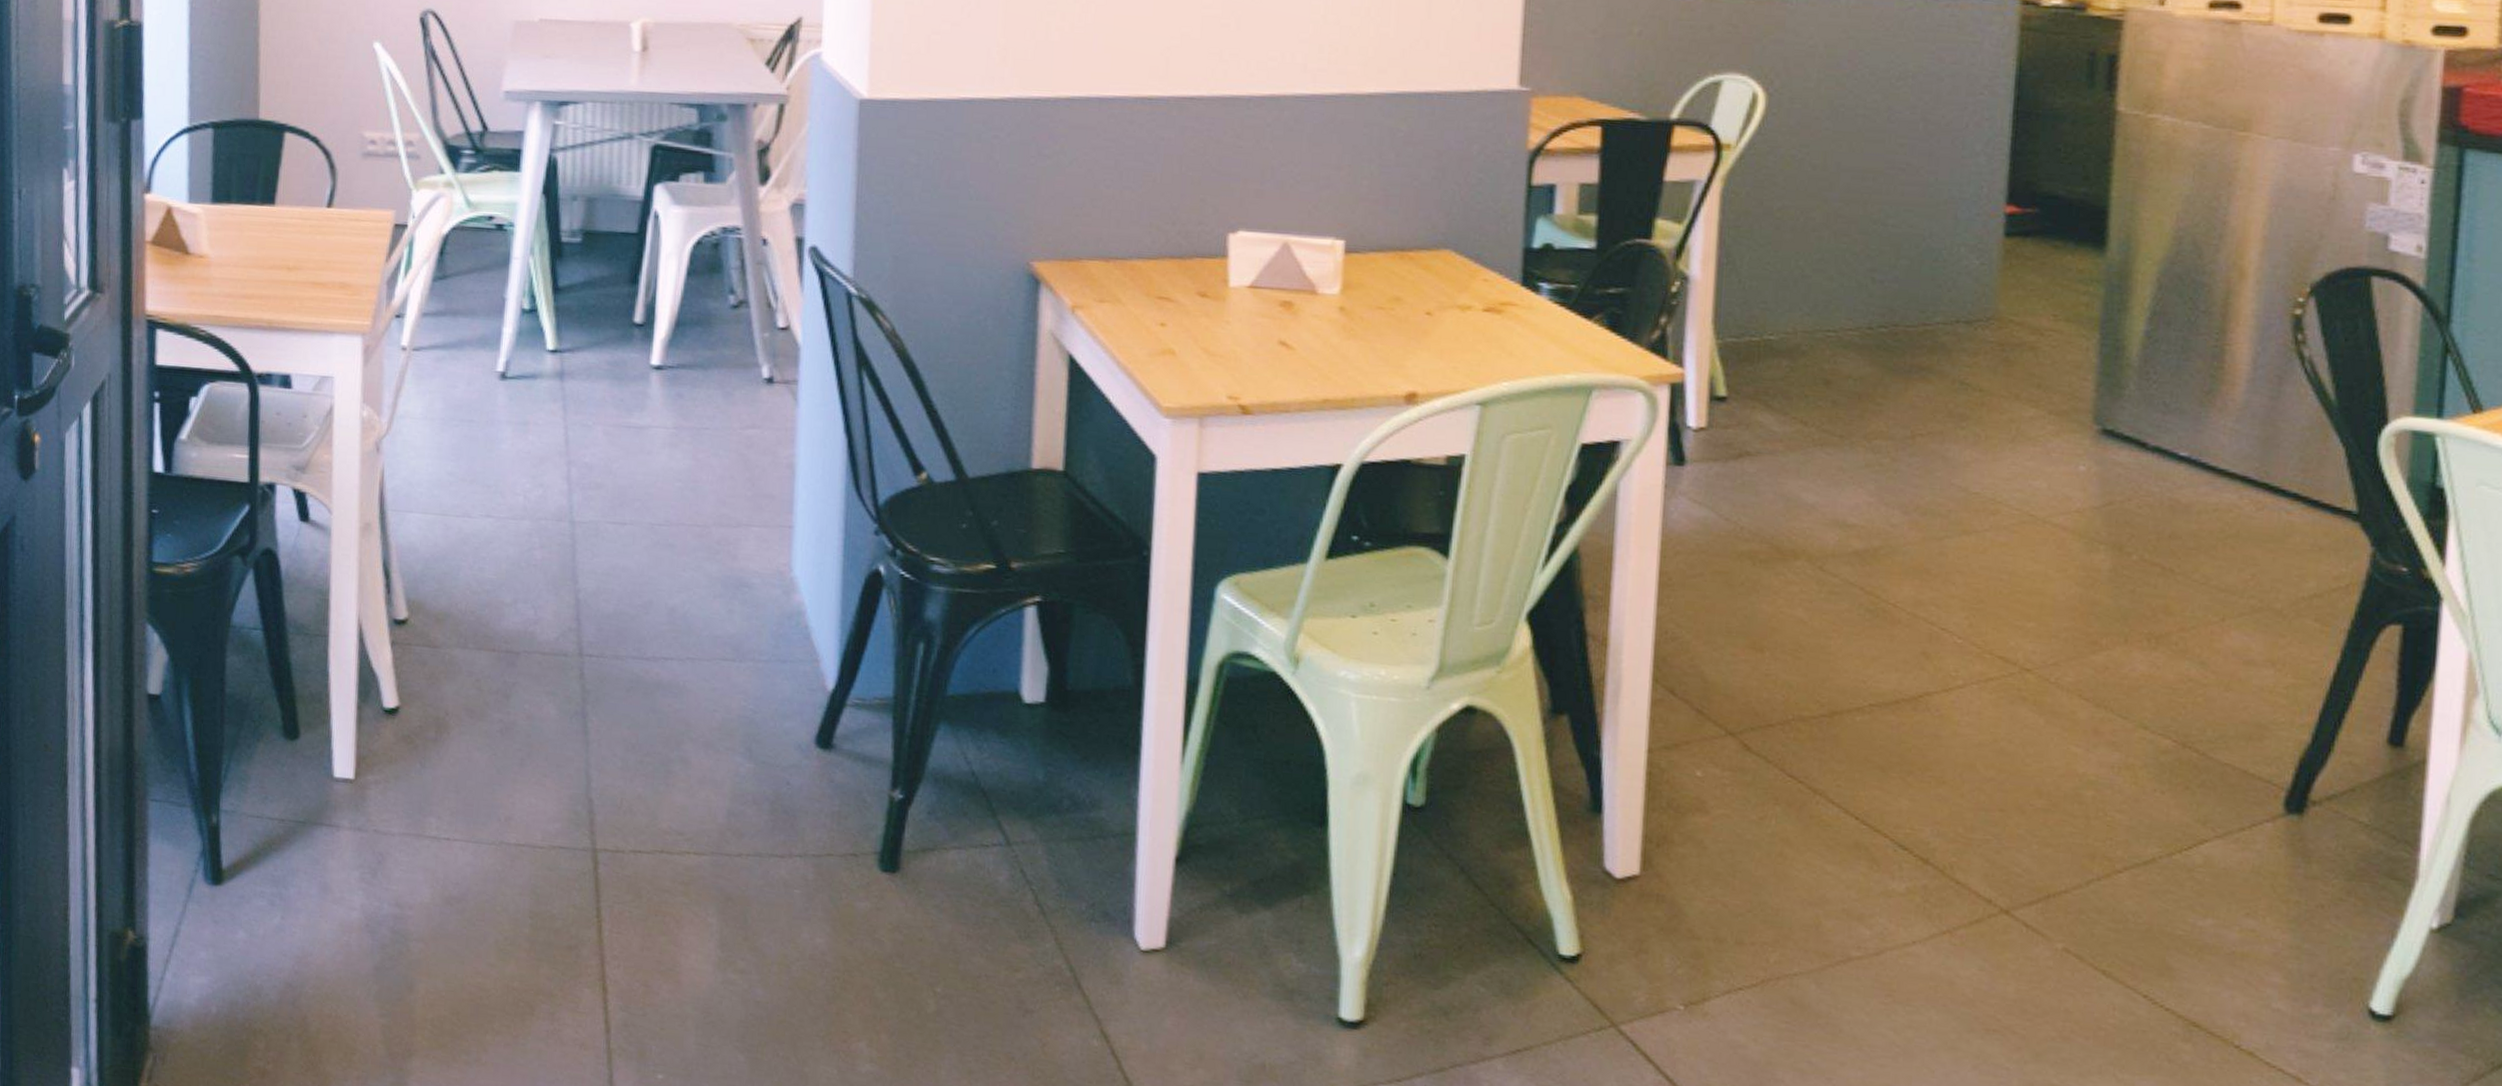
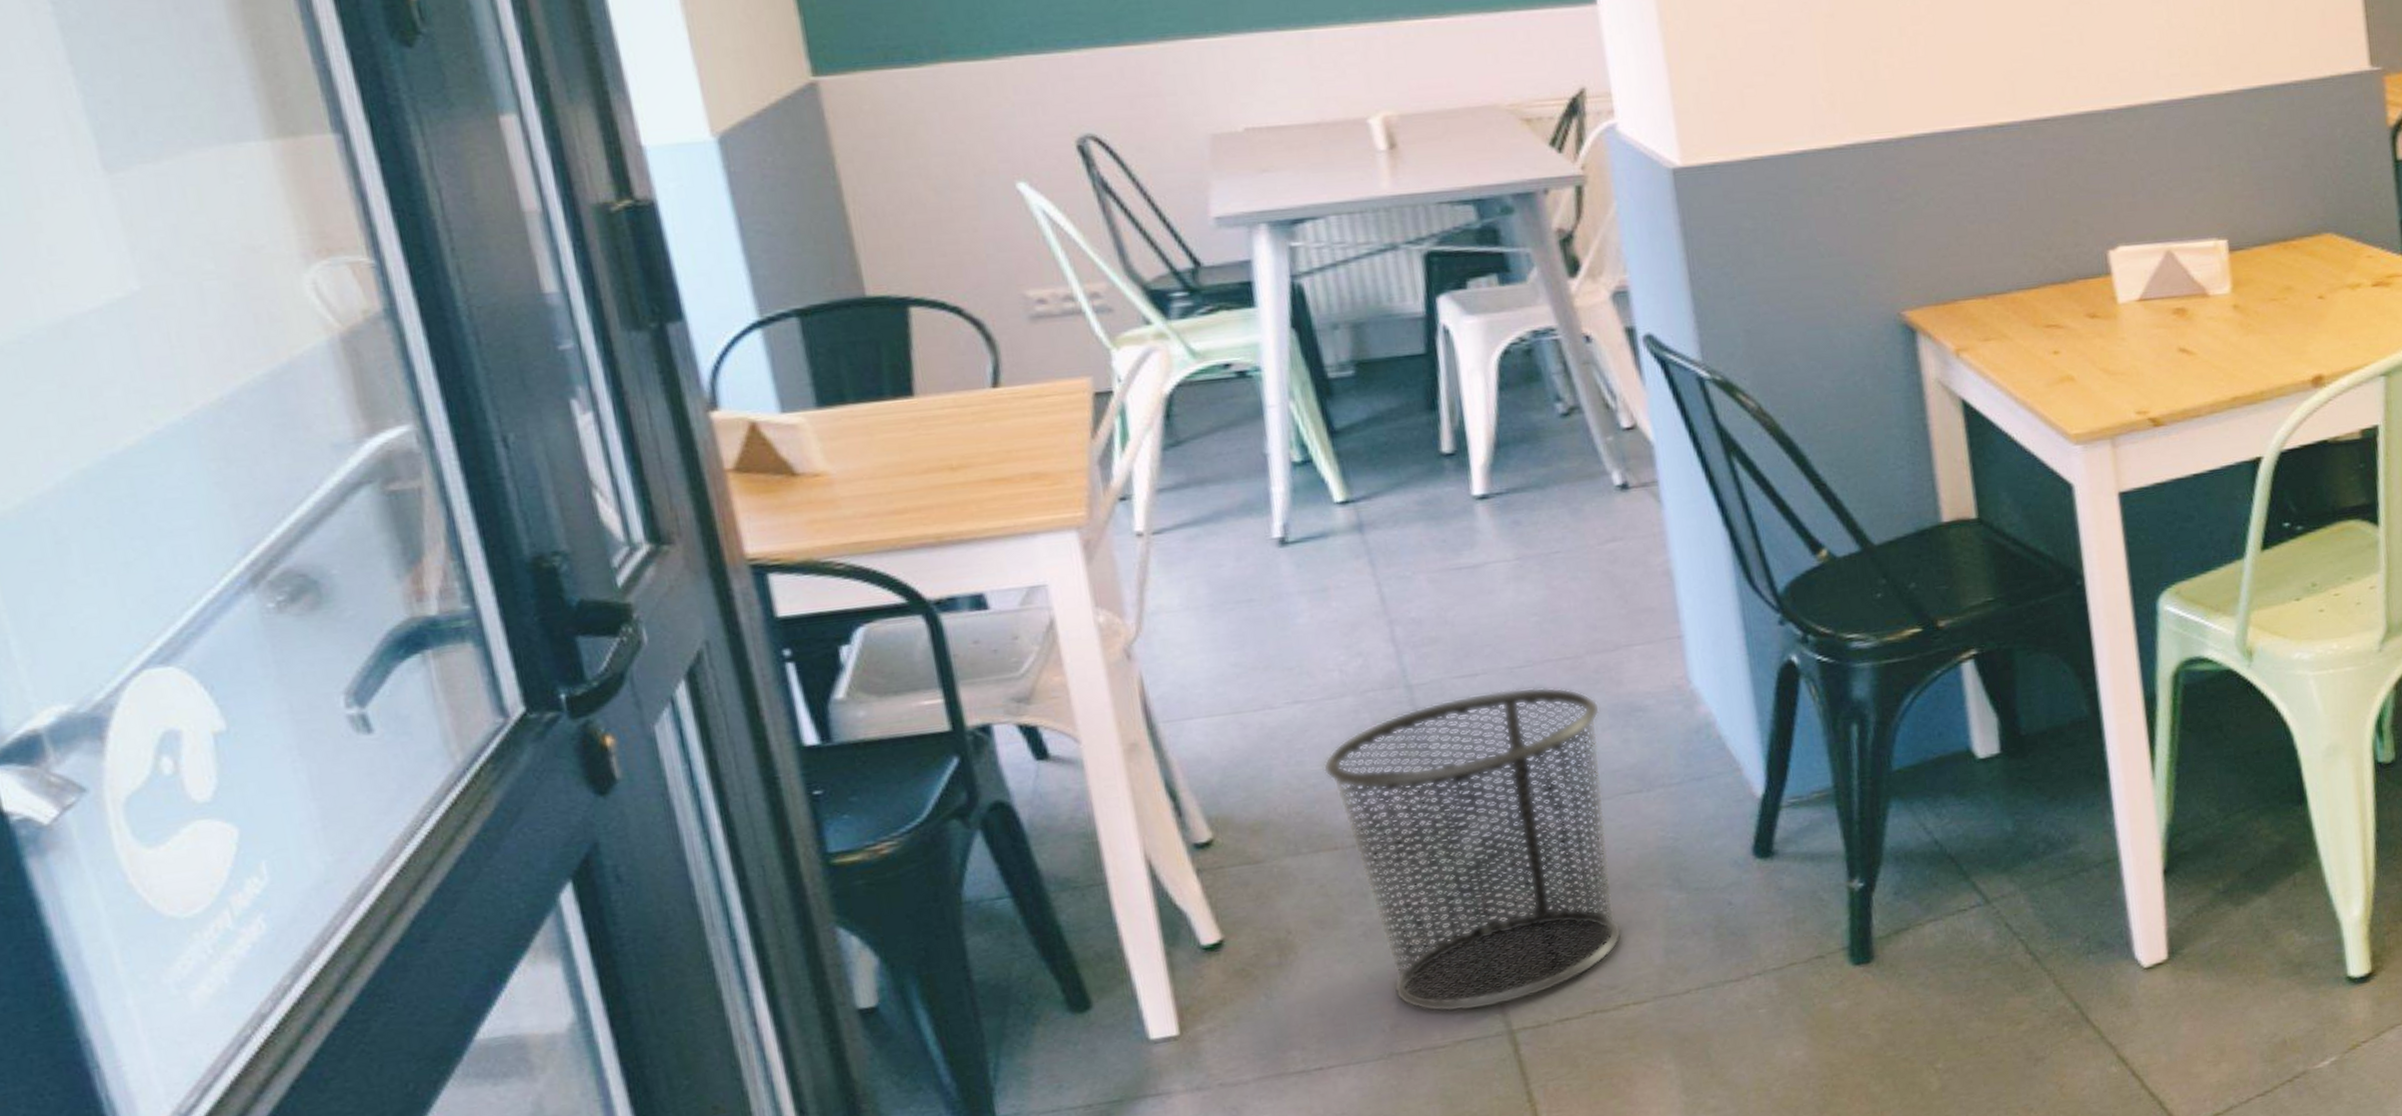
waste bin: none [497,540,716,824] -> present [1323,687,1623,1013]

